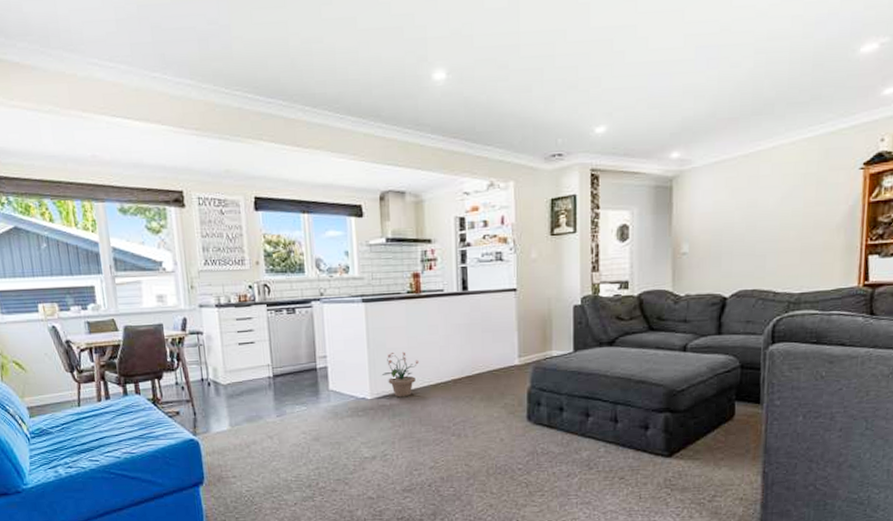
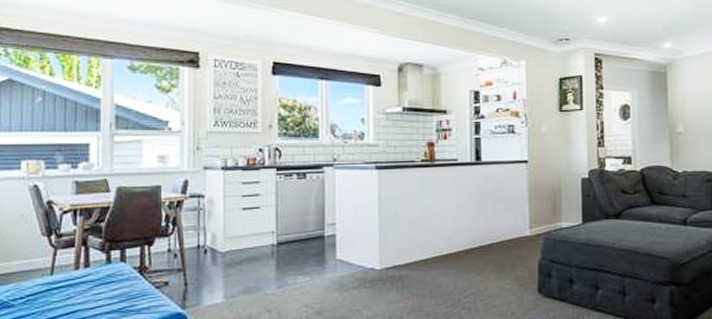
potted plant: present [381,351,419,396] -> none [392,220,431,267]

